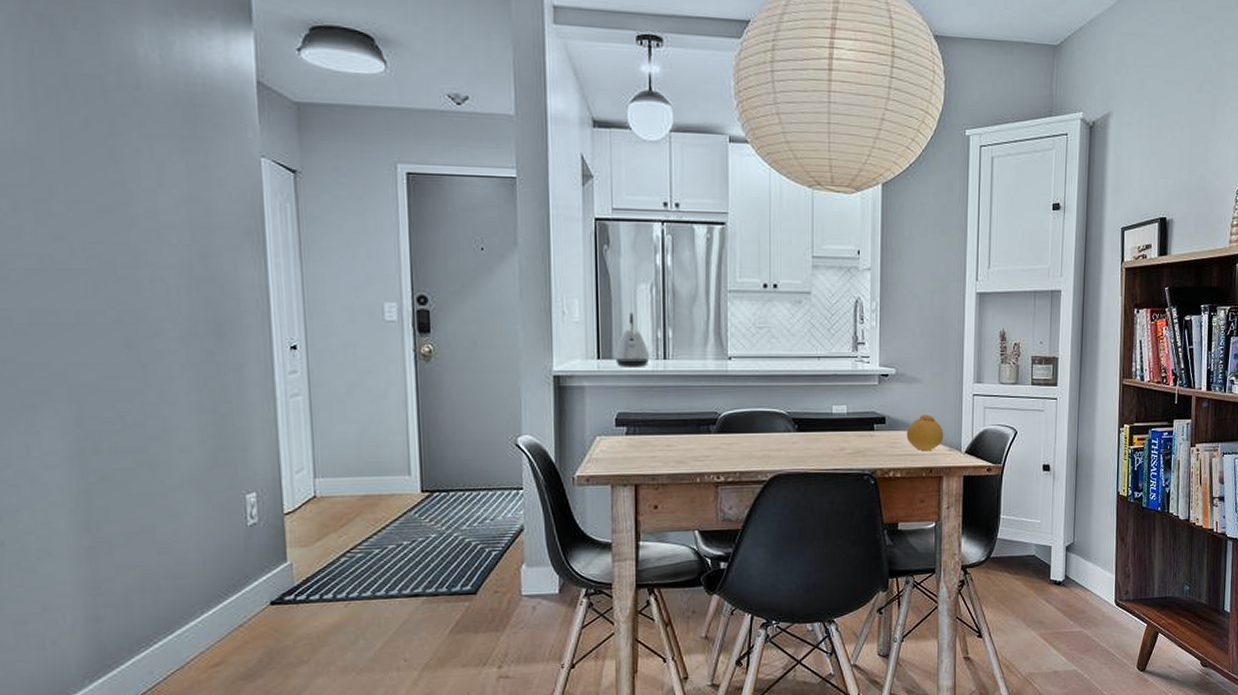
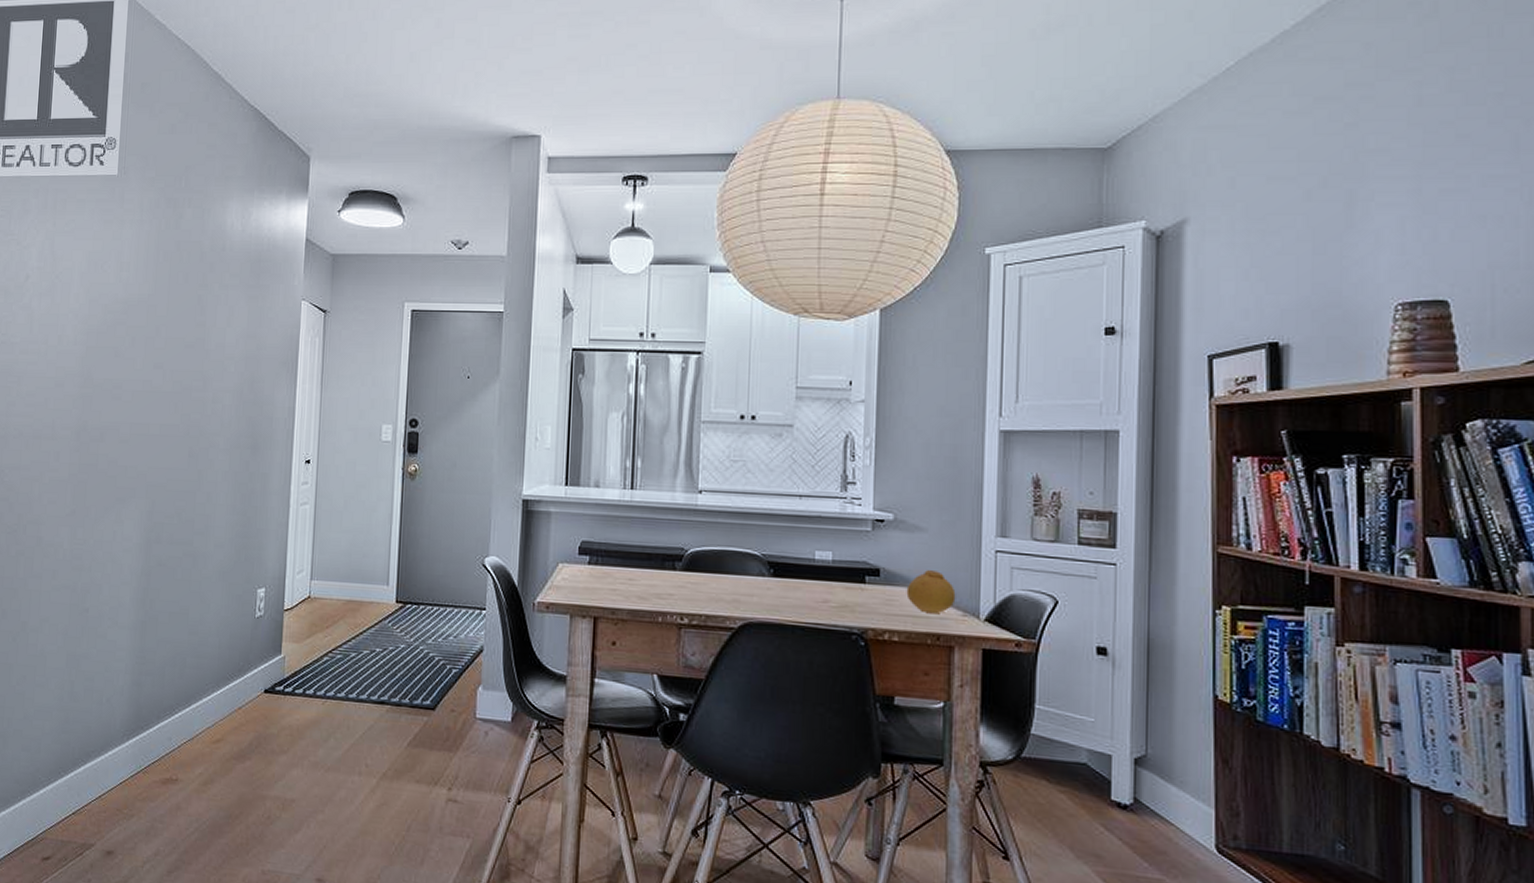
kettle: present [614,312,650,367] -> none [581,440,617,496]

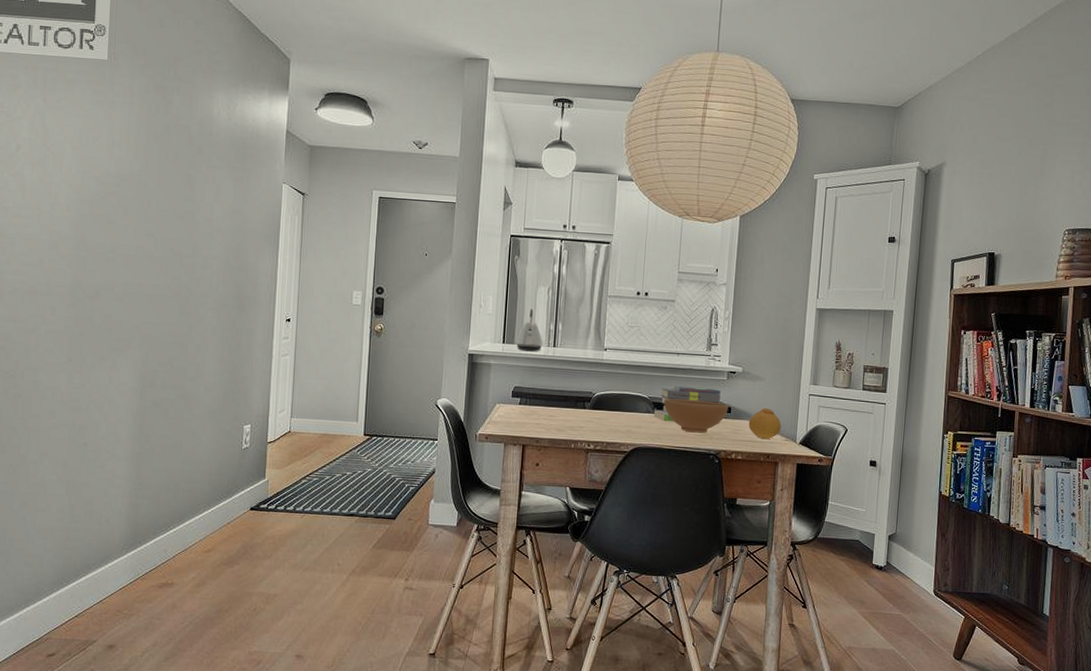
kettle: none [581,440,617,496] -> present [515,308,543,352]
books: none [769,539,864,593] -> present [653,385,721,425]
bowl: none [782,556,876,605] -> present [663,398,729,433]

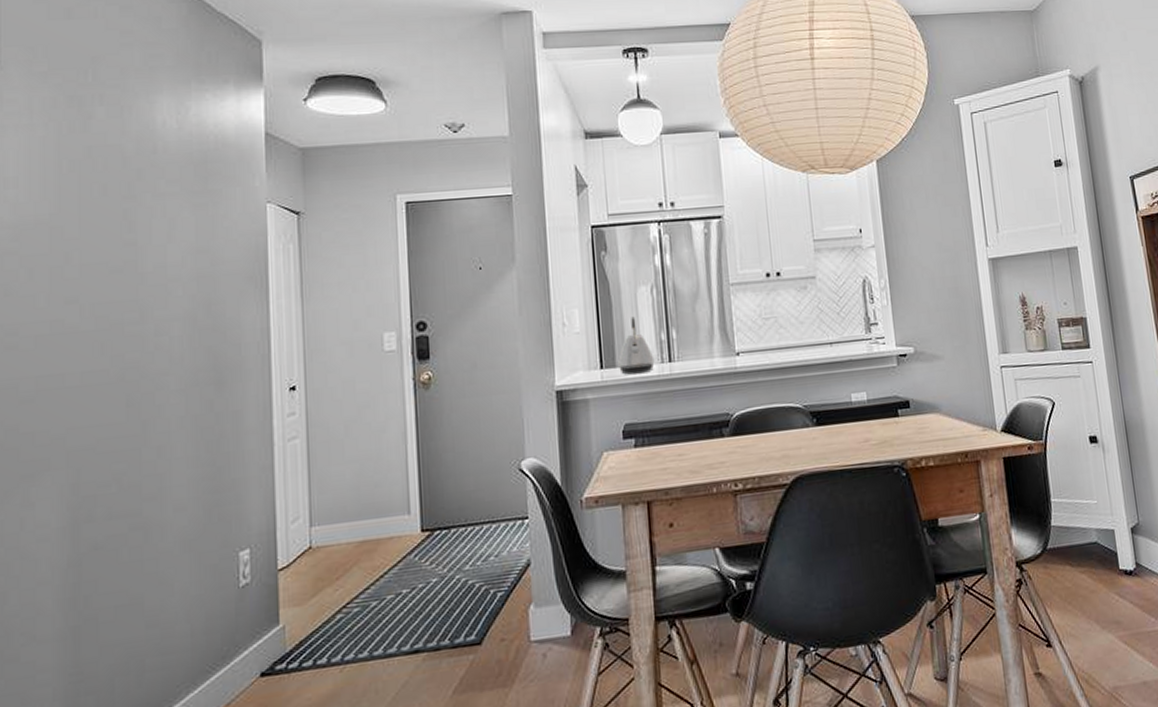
books: present [653,385,721,425] -> none [812,380,899,435]
bowl: present [663,398,729,433] -> none [823,396,906,443]
fruit: present [748,408,782,440] -> none [934,393,976,434]

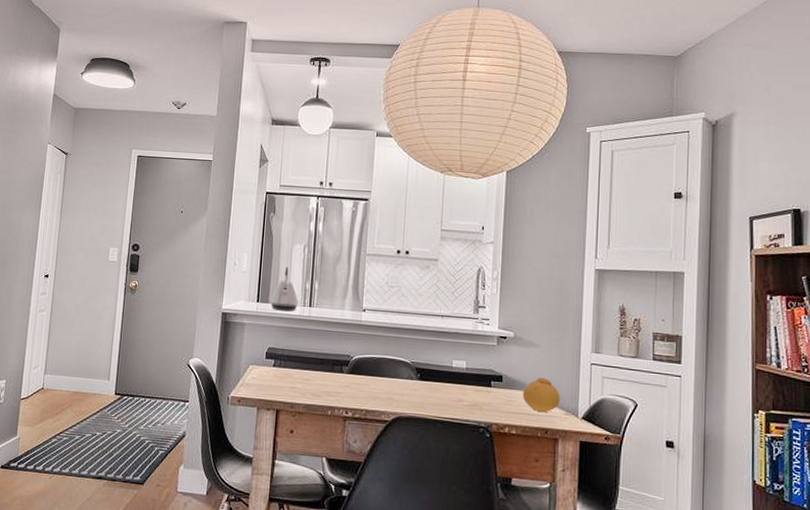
fruit: none [934,393,976,434] -> present [522,378,560,413]

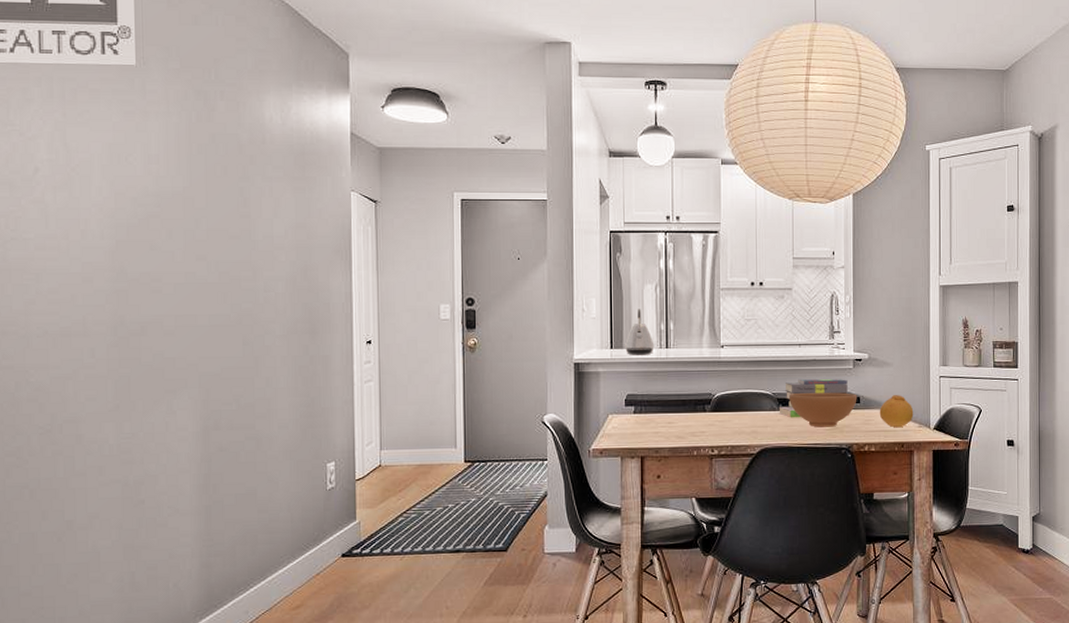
books: none [416,350,490,395] -> present [779,378,849,418]
bowl: none [427,364,500,404] -> present [788,392,857,427]

